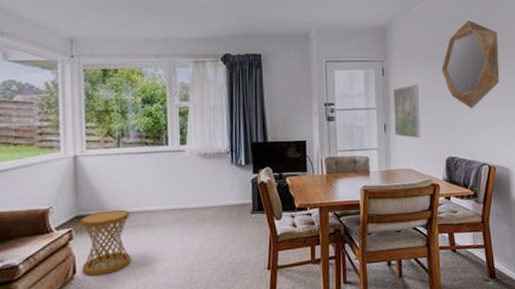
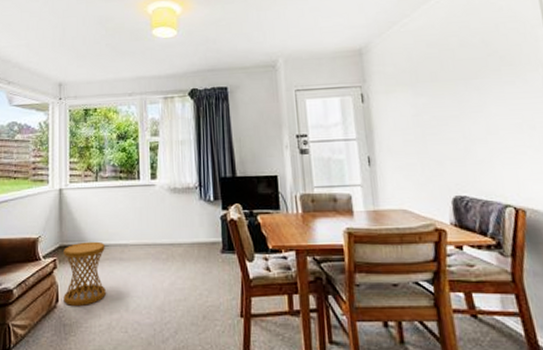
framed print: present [393,84,421,139] -> none [376,110,416,174]
home mirror: present [442,19,500,109] -> none [436,32,519,138]

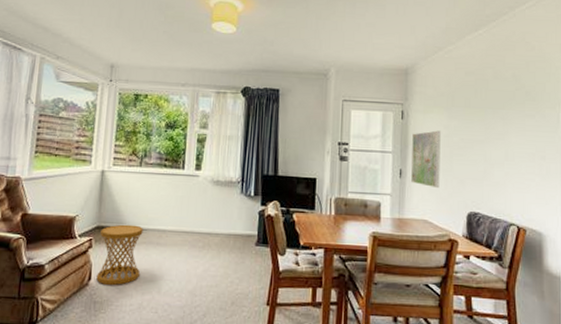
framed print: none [376,110,416,174] -> present [411,130,441,189]

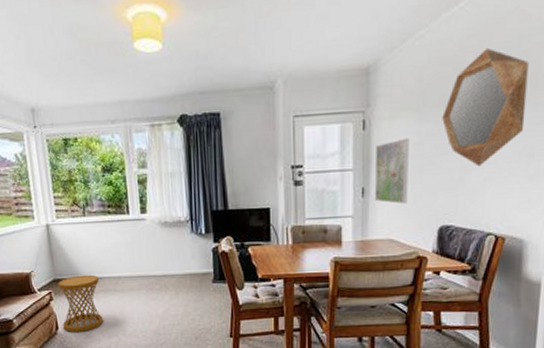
home mirror: none [468,66,535,162] -> present [442,47,529,167]

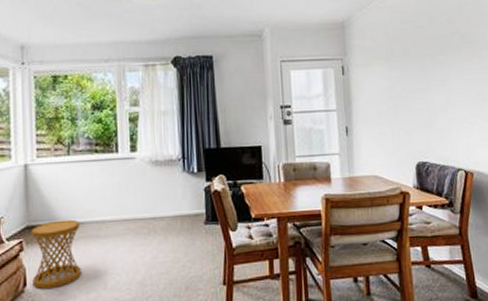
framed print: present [375,138,409,205] -> none [355,83,387,143]
home mirror: present [442,47,529,167] -> none [408,11,474,109]

